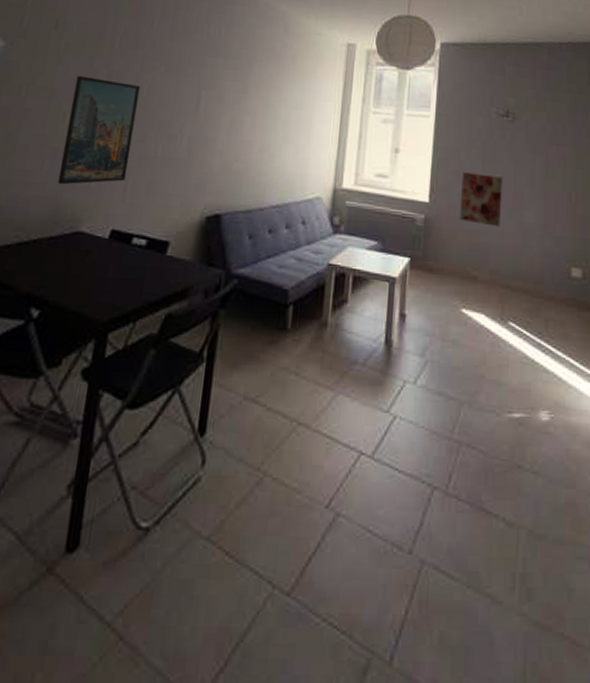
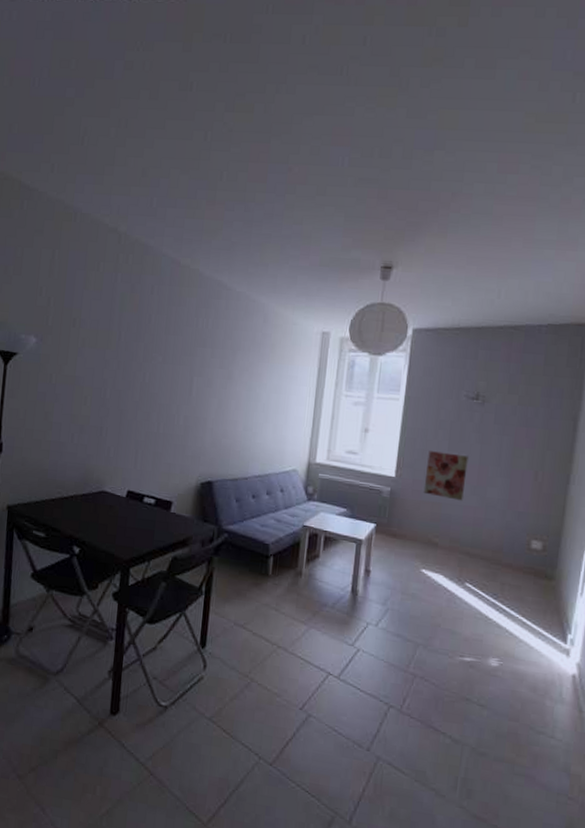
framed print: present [57,75,141,185] -> none [84,365,144,454]

